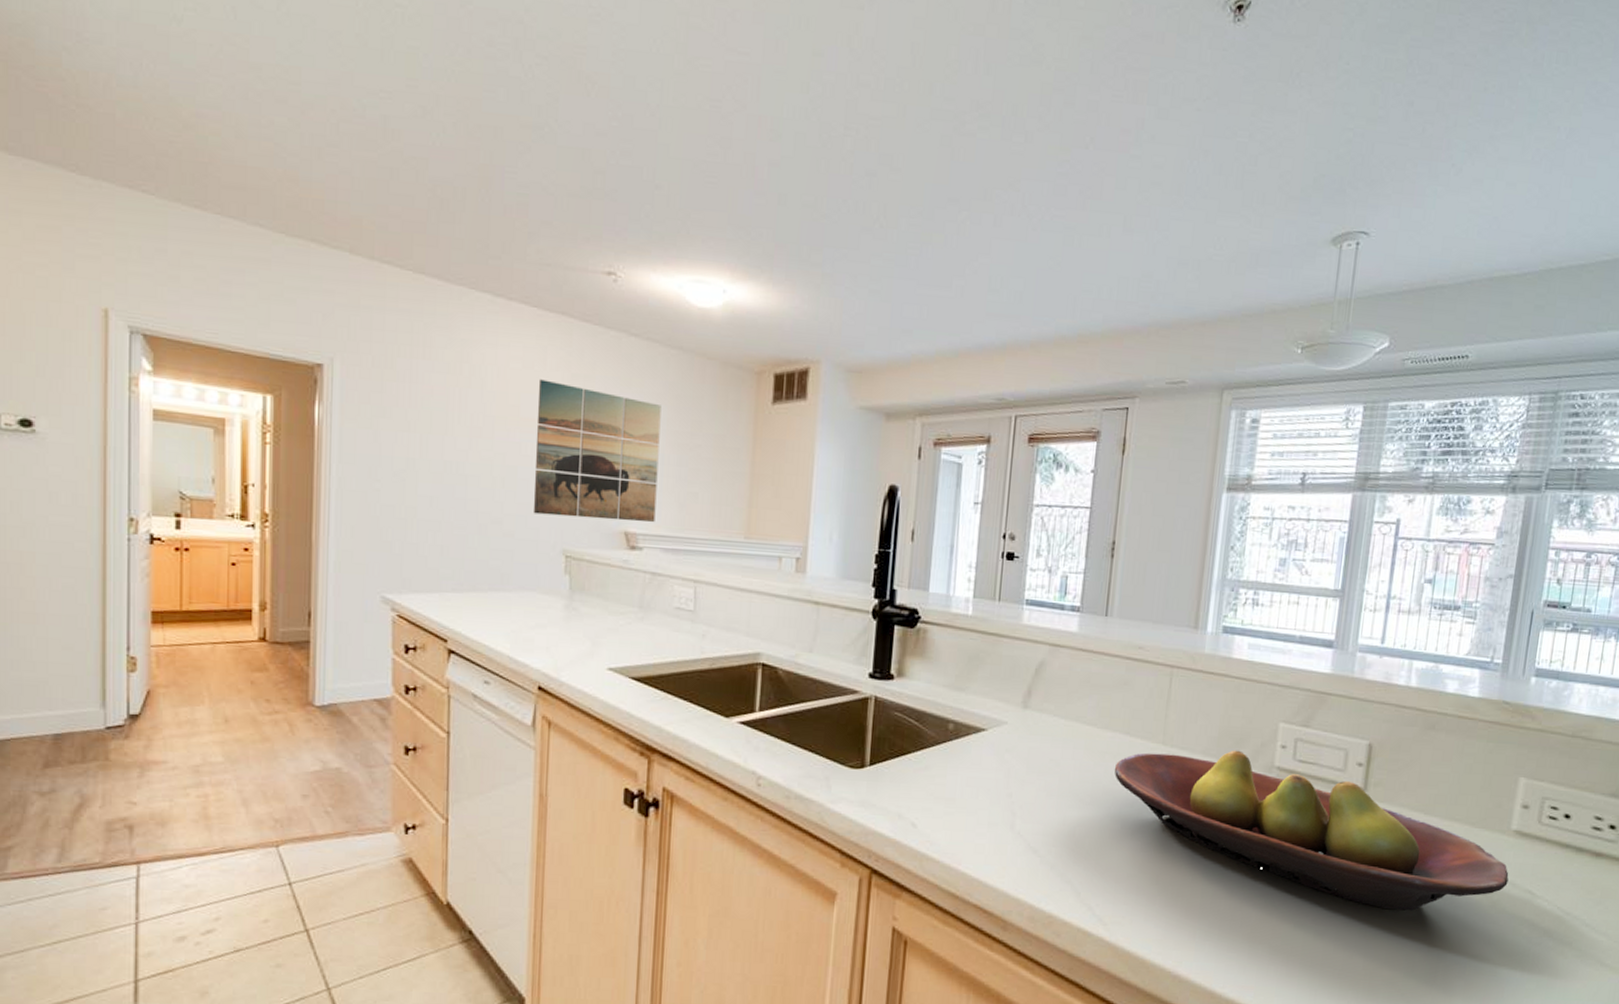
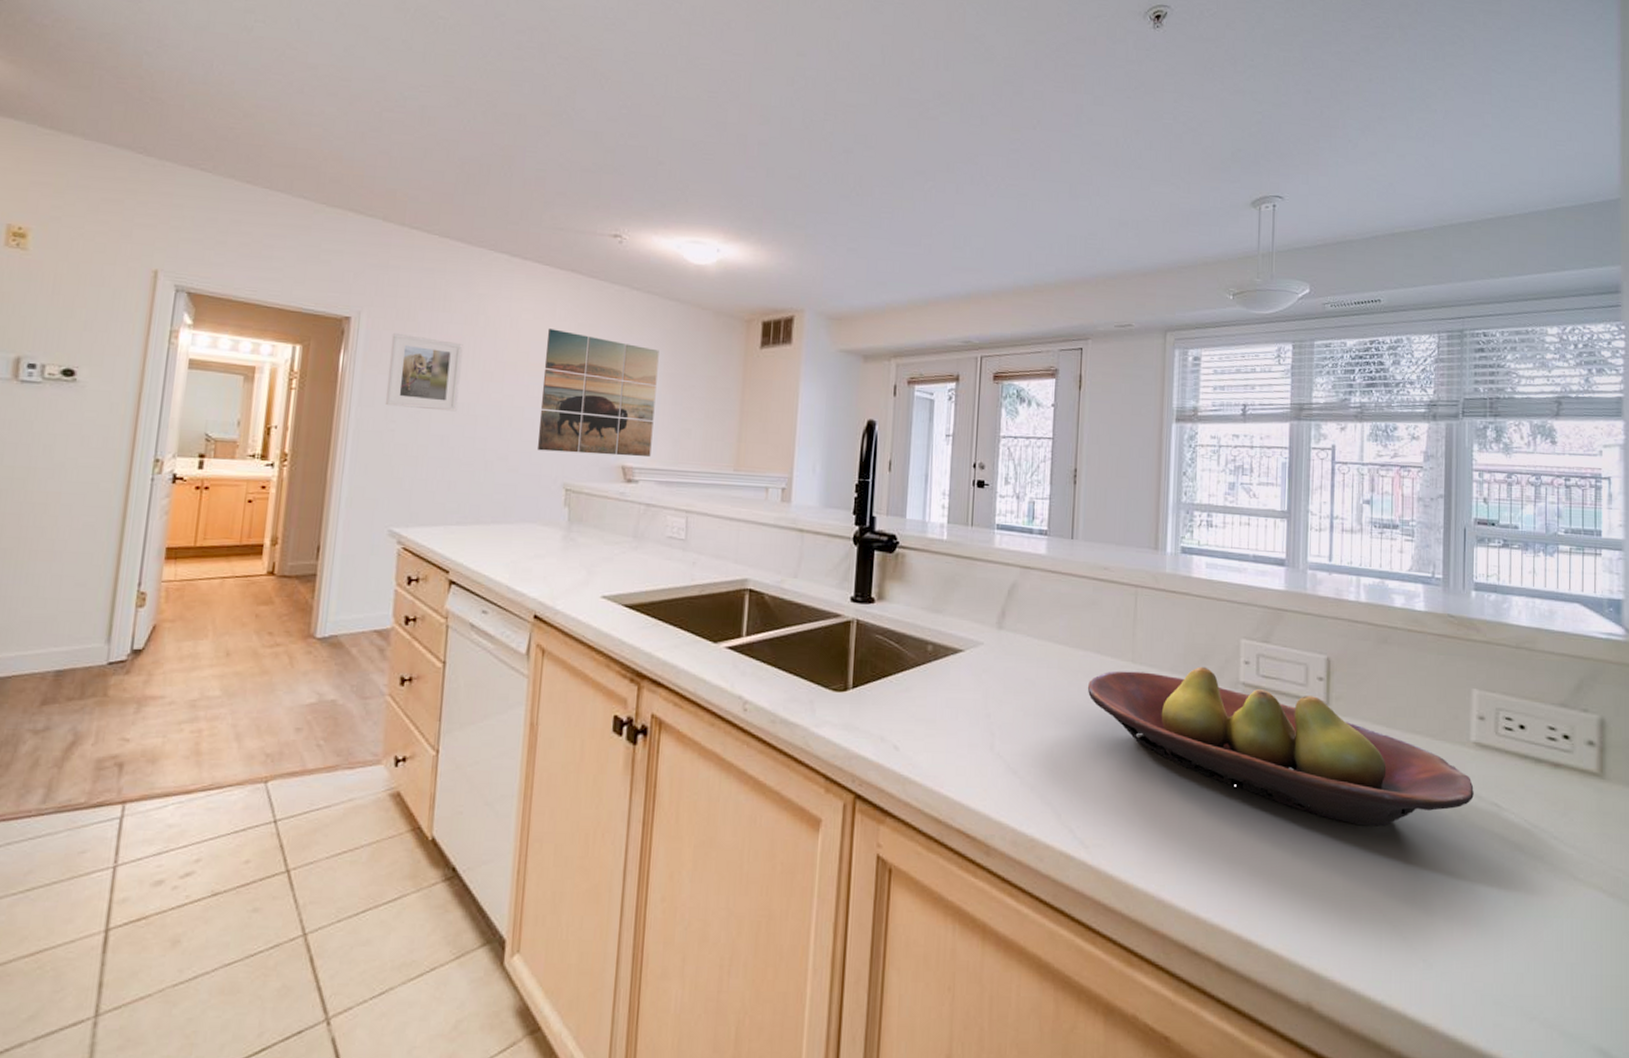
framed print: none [367,382,447,471] -> present [385,332,463,412]

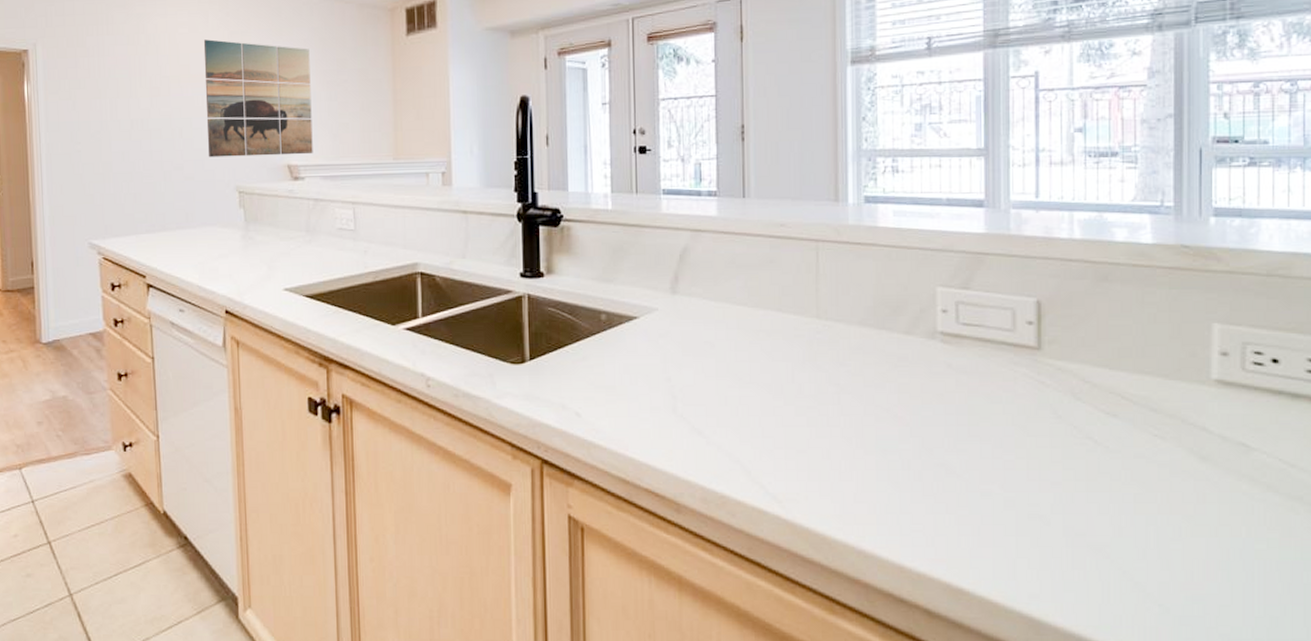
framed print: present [385,332,463,412] -> none [66,60,132,129]
fruit bowl: present [1087,666,1474,827] -> none [770,318,1216,472]

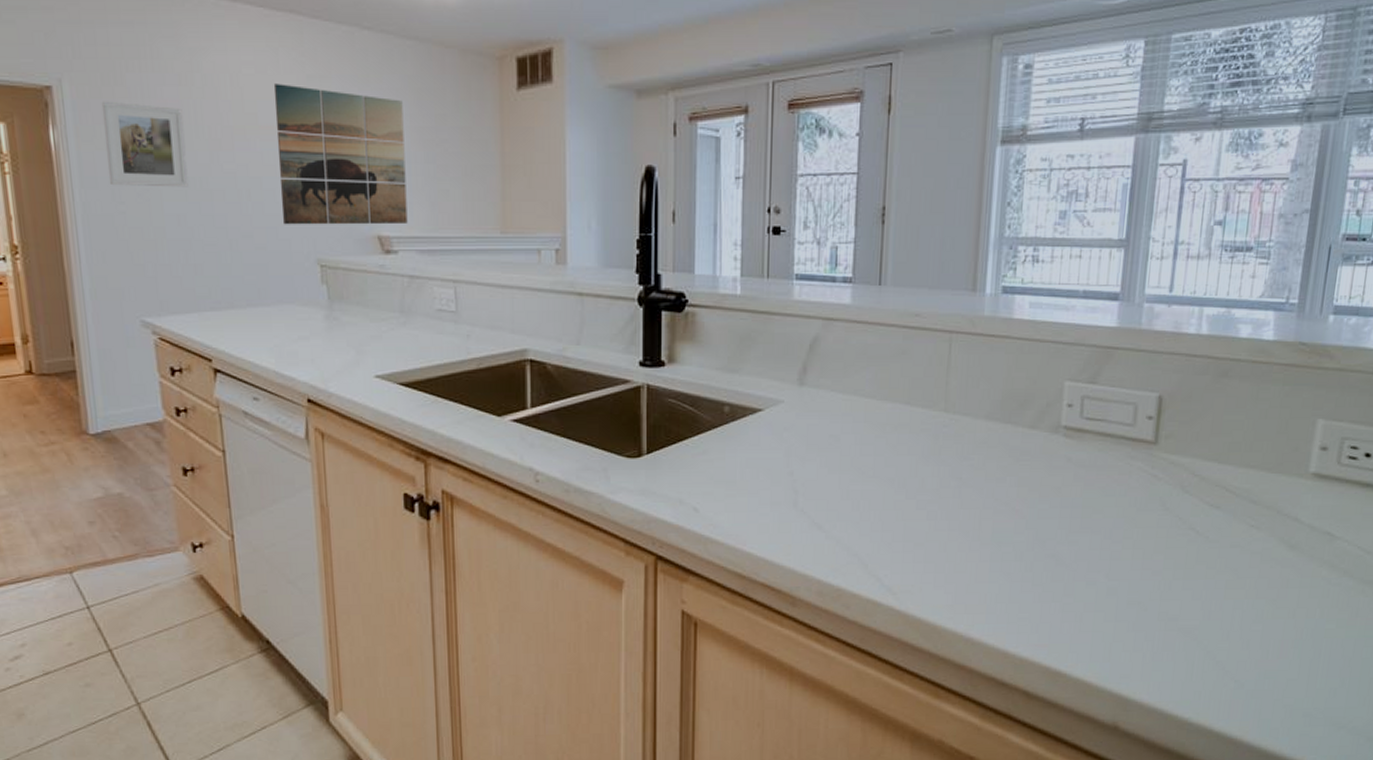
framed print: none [66,60,132,129] -> present [101,101,189,187]

